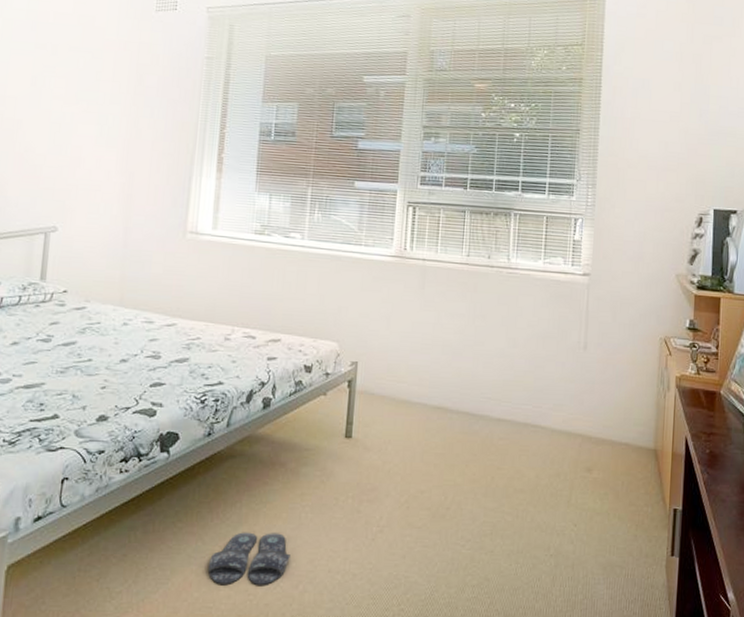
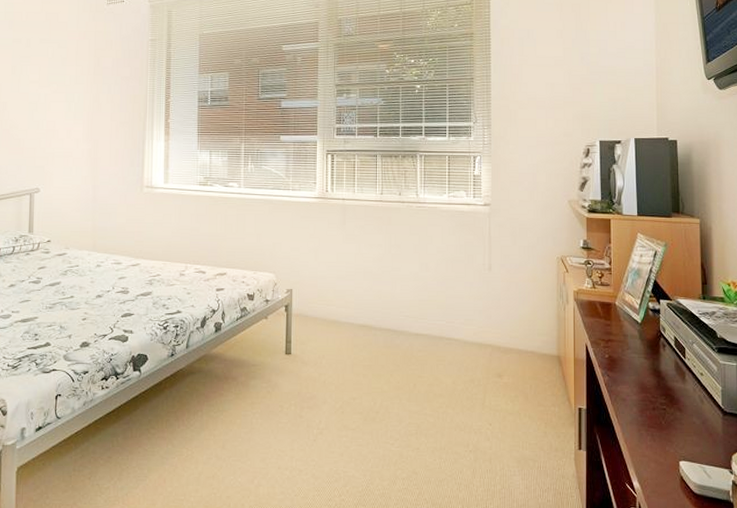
slippers: present [208,532,290,586] -> none [178,436,246,482]

